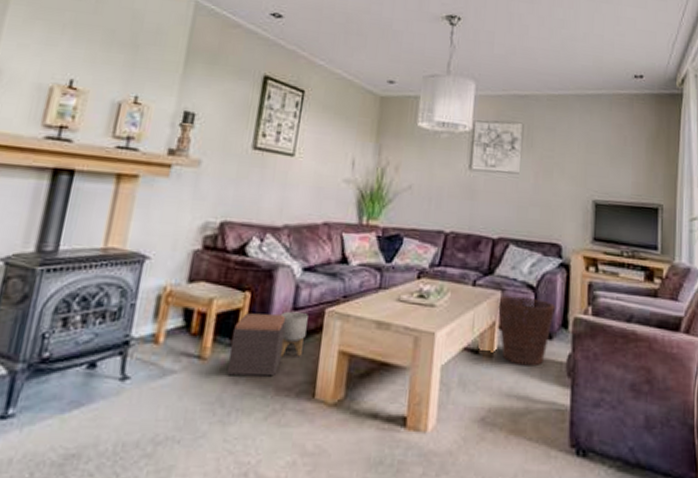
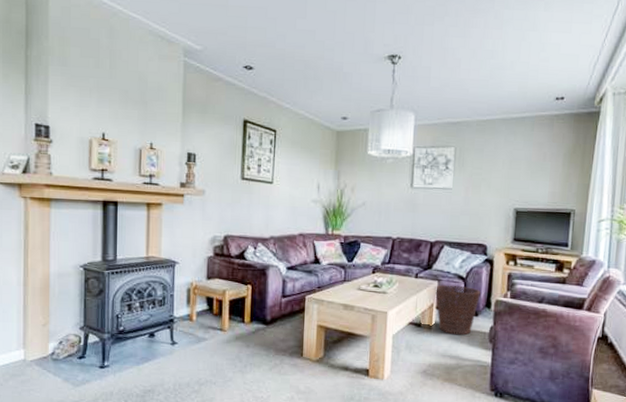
footstool: present [226,313,286,377] -> none [240,300,278,342]
planter: present [280,311,308,357] -> none [274,298,294,329]

